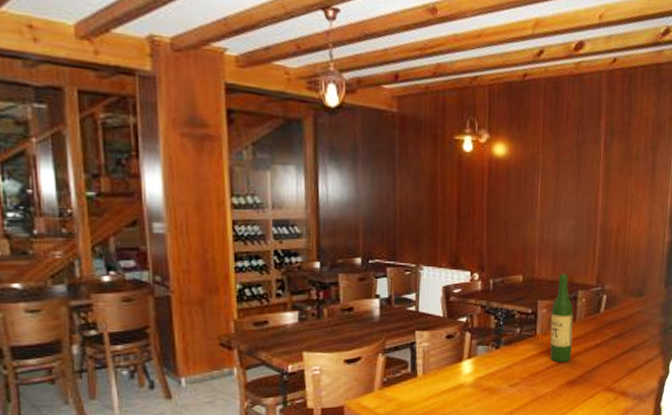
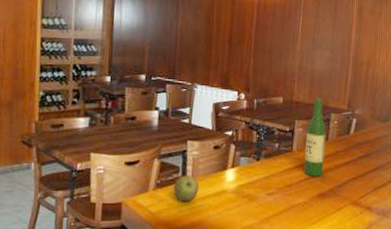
apple: none [403,370,432,400] -> present [173,175,200,202]

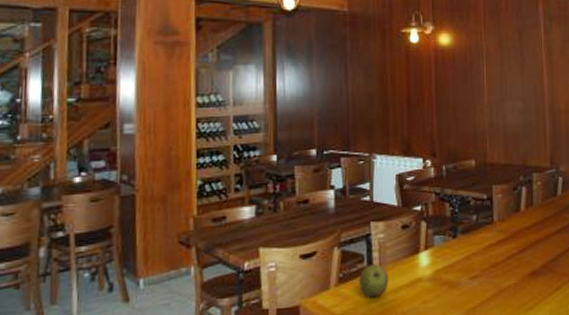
wine bottle: present [304,98,326,177] -> none [507,157,532,251]

